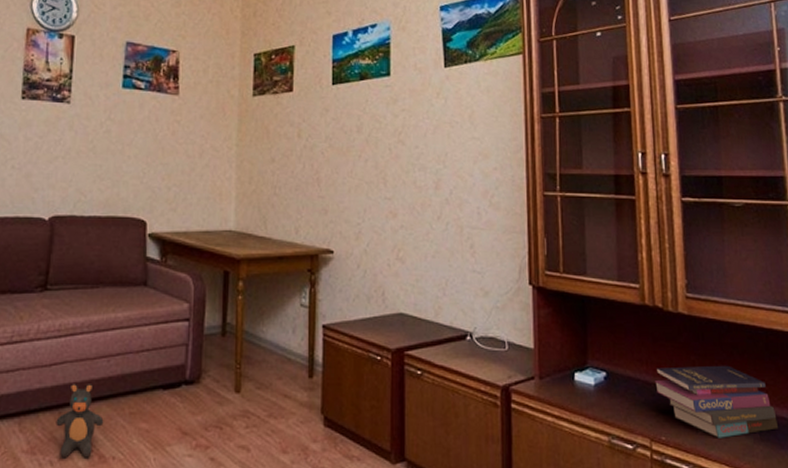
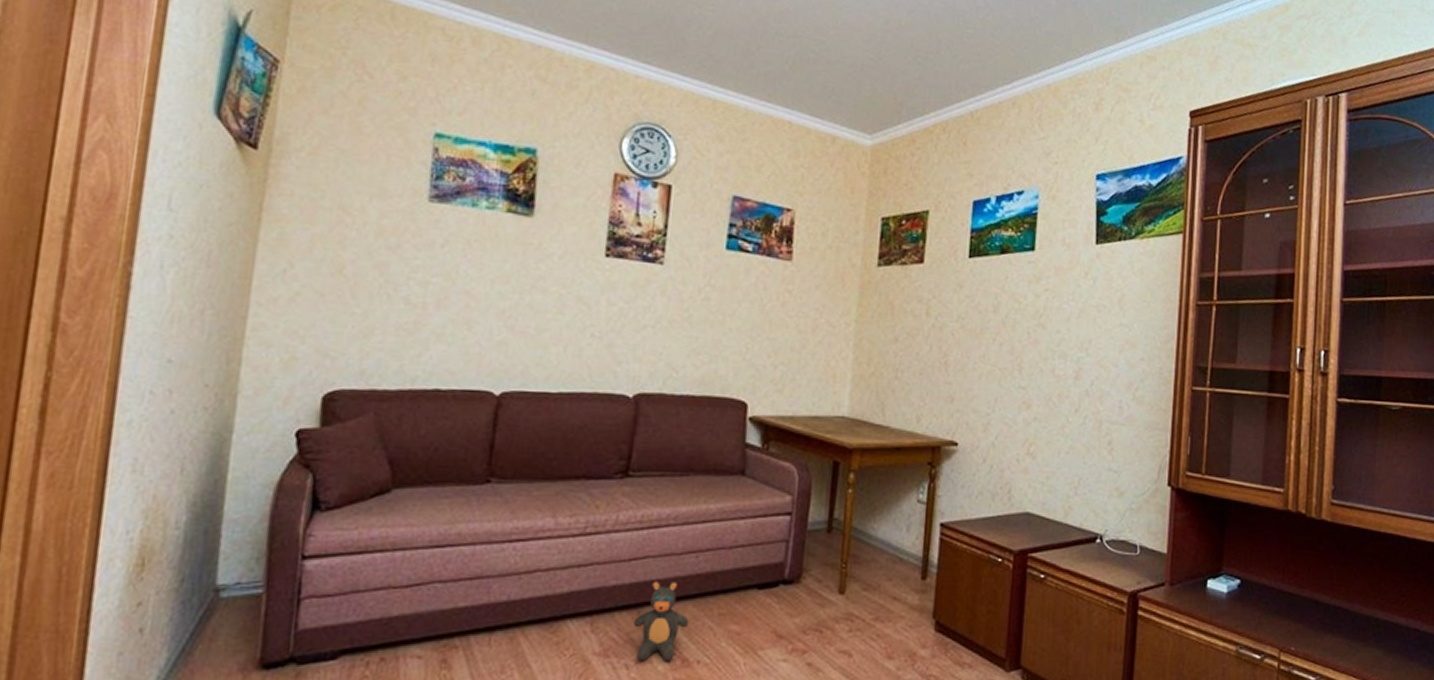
books: present [654,365,779,438] -> none [1289,575,1411,649]

